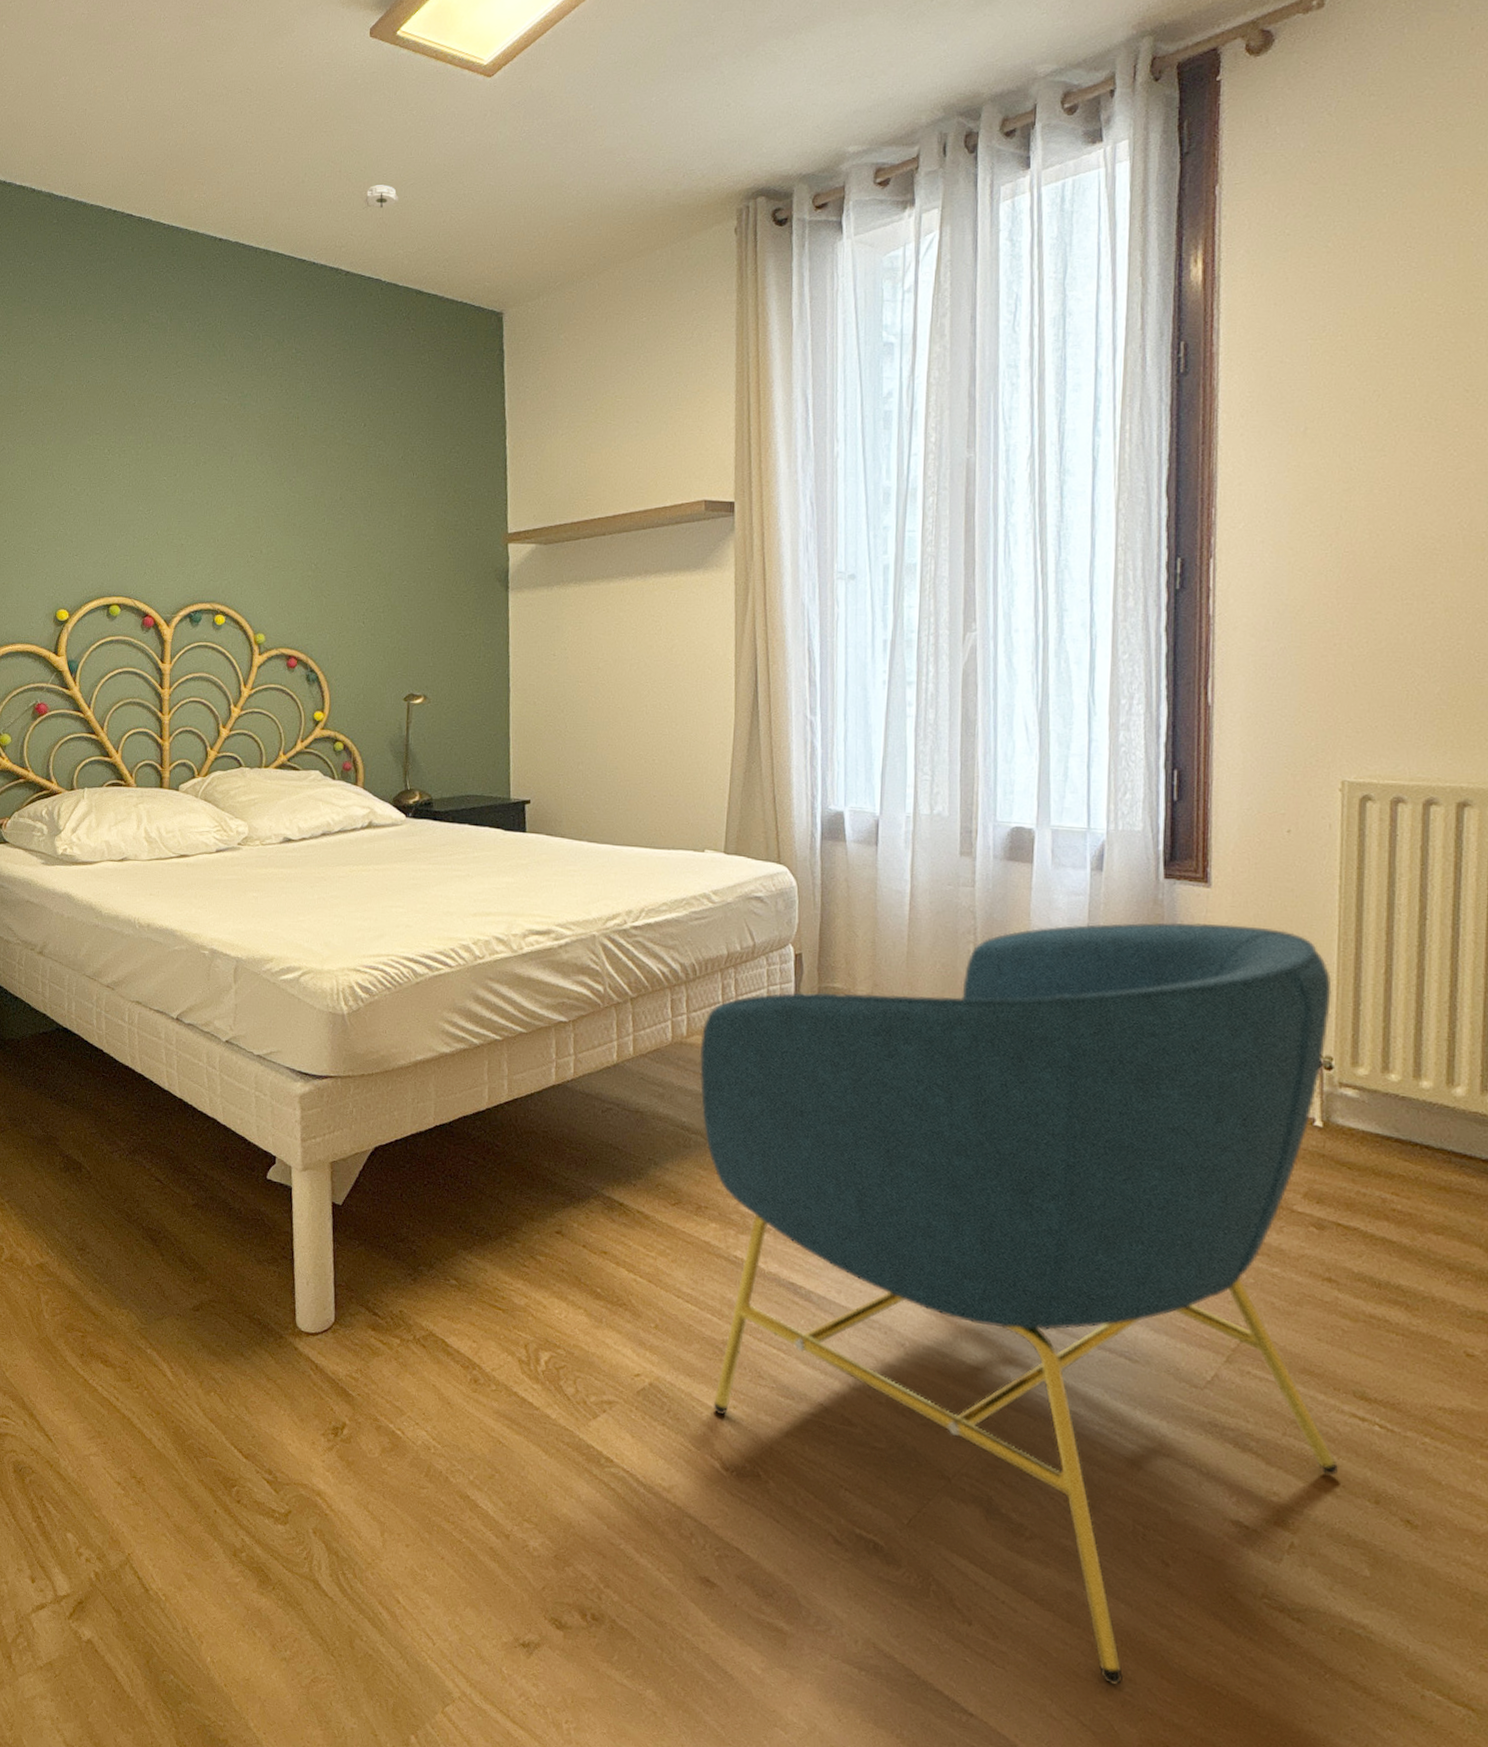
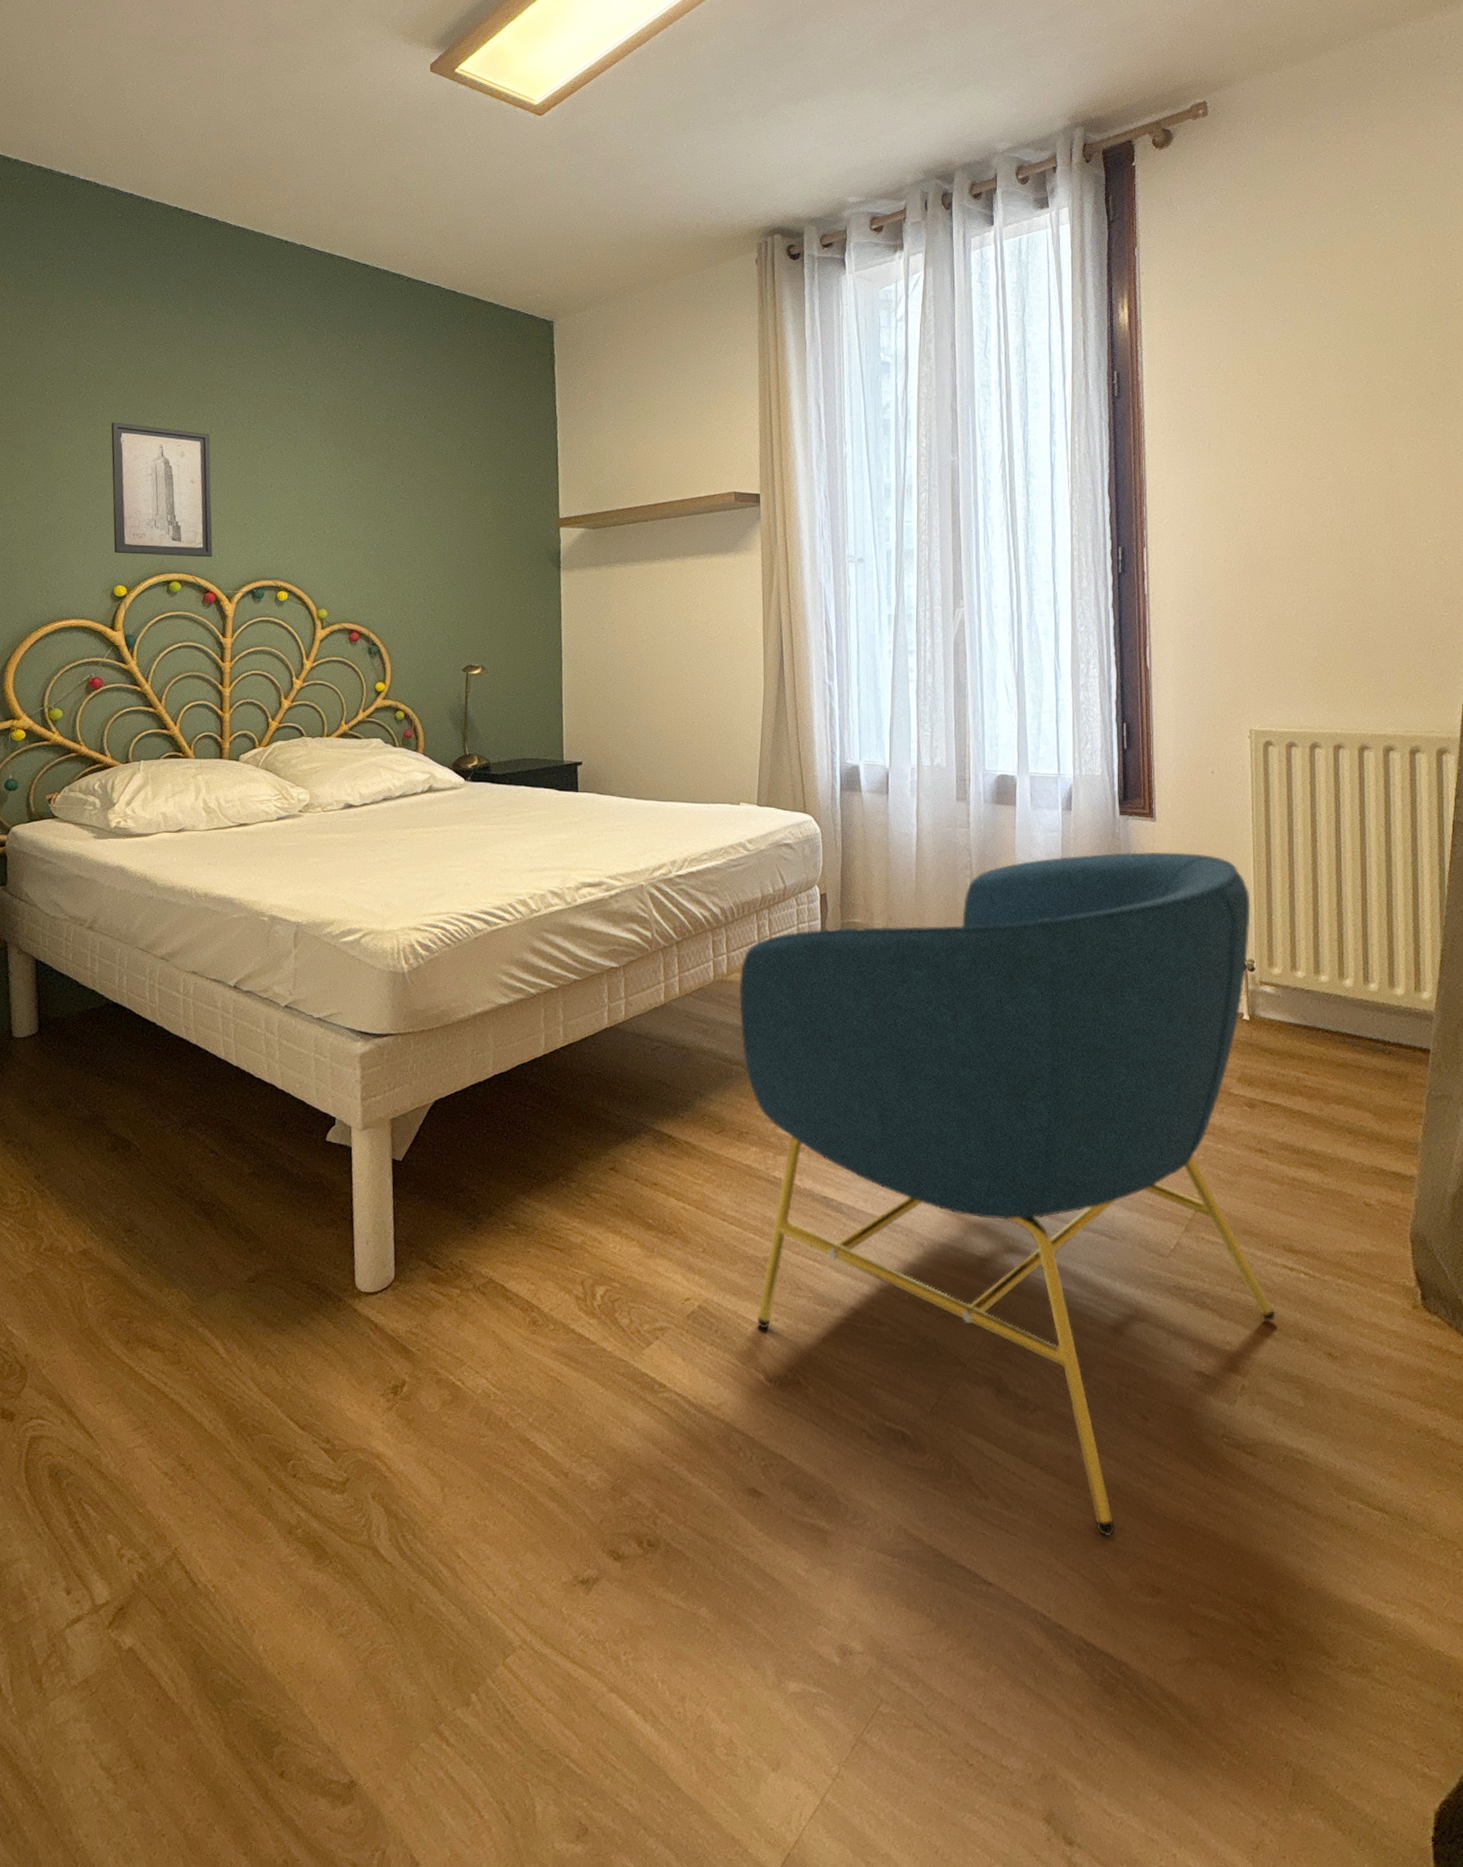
wall art: none [51,440,151,580] -> present [111,422,213,558]
smoke detector: present [362,185,400,209] -> none [423,202,458,223]

